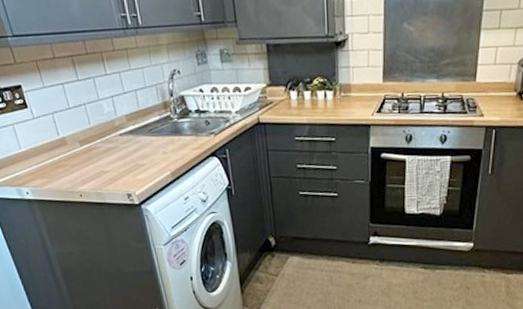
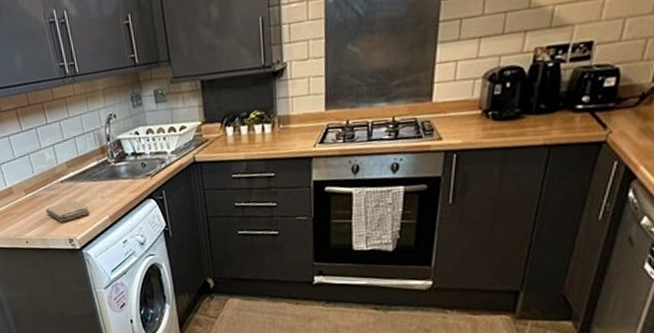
washcloth: none [103,155,150,177] -> present [46,200,90,223]

